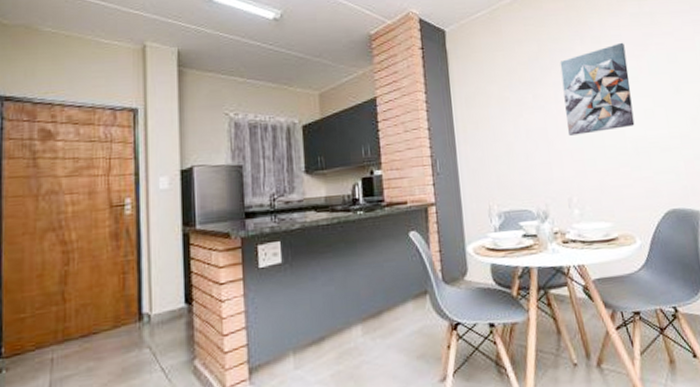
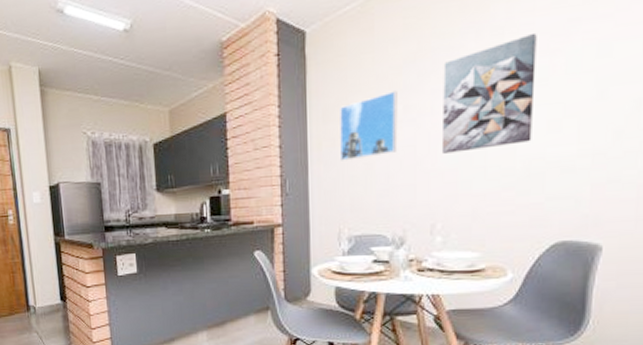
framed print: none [480,82,532,142] -> present [339,90,398,161]

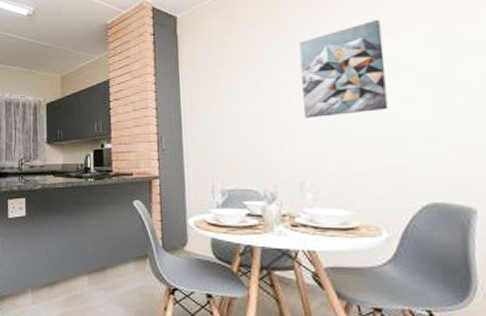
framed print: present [339,90,398,161] -> none [208,64,263,122]

